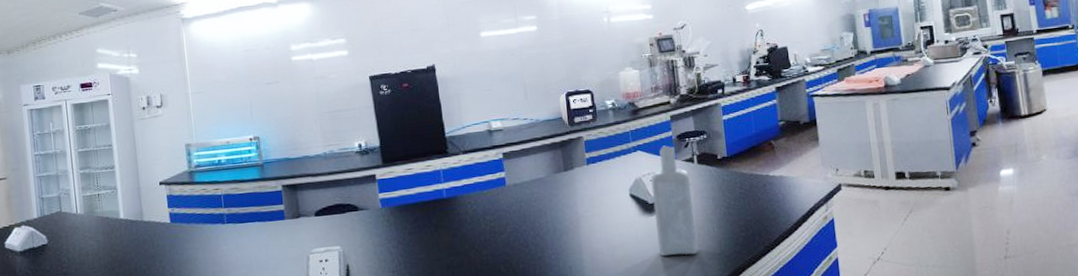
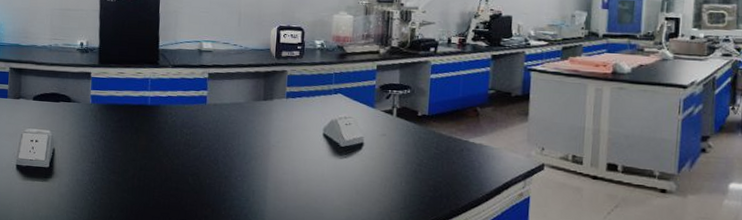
bottle: present [650,145,699,257] -> none [342,93,387,204]

